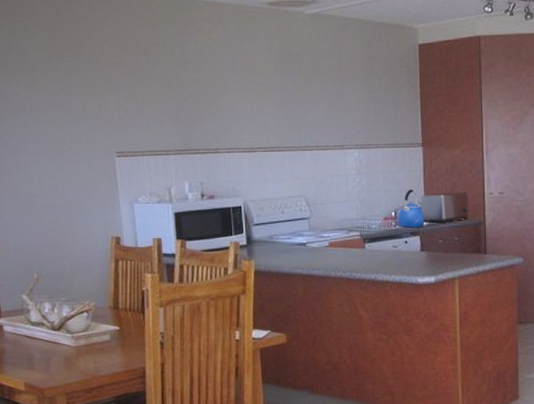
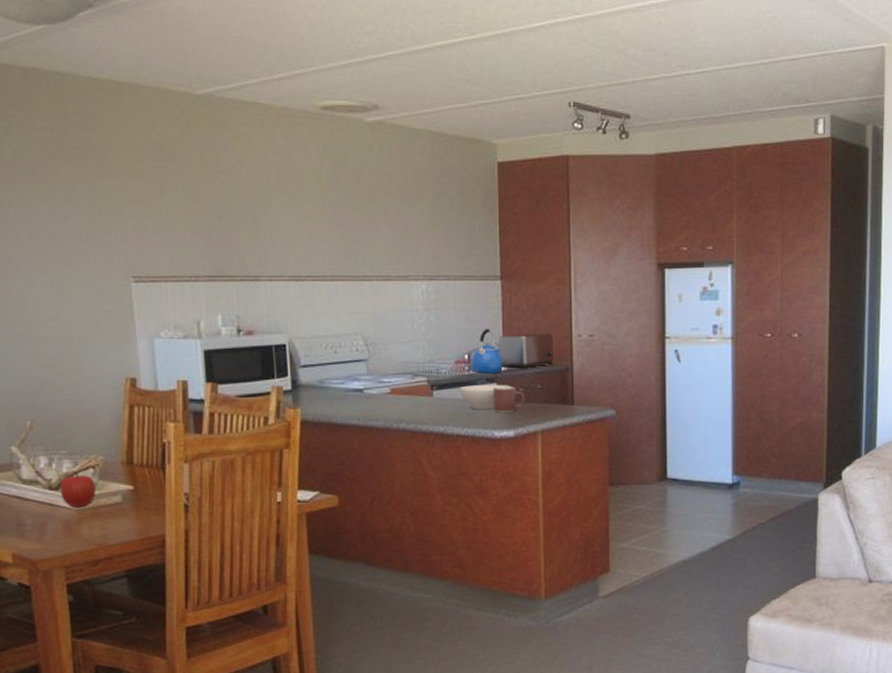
fruit: none [61,316,89,345] -> present [60,473,96,508]
bowl: none [387,237,432,260] -> present [459,384,511,410]
mug: none [416,239,444,262] -> present [492,386,525,413]

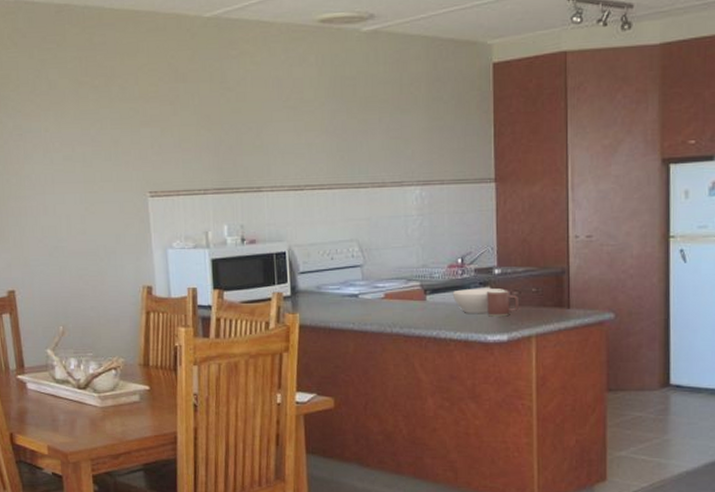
fruit: present [60,473,96,508] -> none [87,374,117,406]
kettle: present [471,329,503,373] -> none [464,232,497,277]
toaster: present [499,333,553,368] -> none [492,235,549,271]

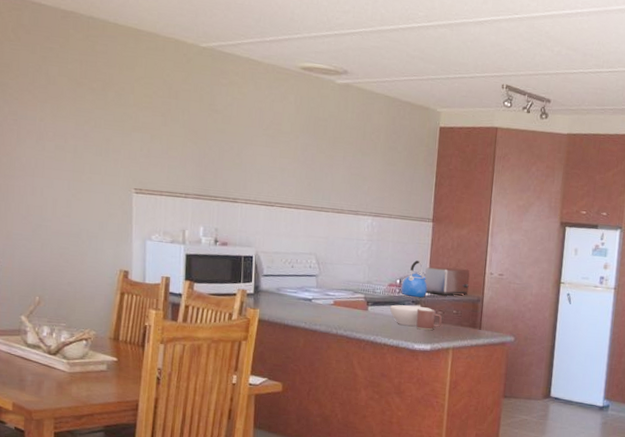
kettle: none [464,232,497,277] -> present [401,260,428,297]
toaster: none [492,235,549,271] -> present [425,267,469,296]

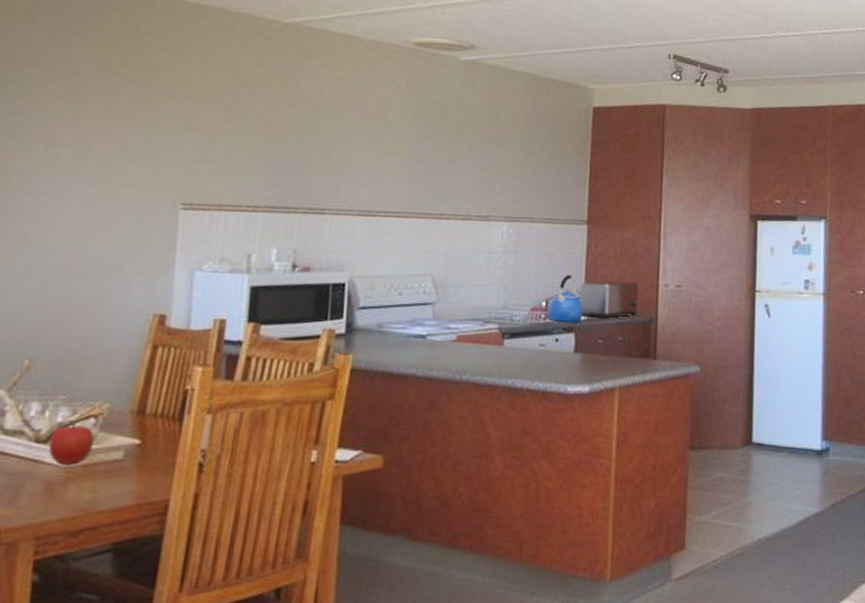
fruit: none [57,343,86,372] -> present [48,423,95,465]
bowl: present [389,304,432,327] -> none [533,334,590,363]
mug: present [416,308,442,331] -> none [568,337,604,366]

